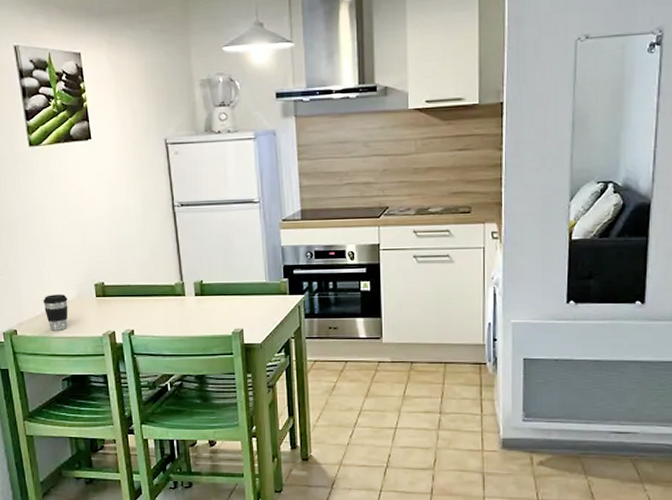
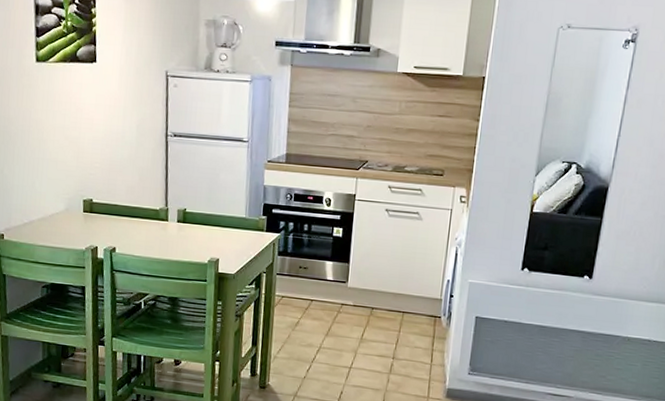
coffee cup: present [43,294,68,331] -> none [32,204,56,240]

